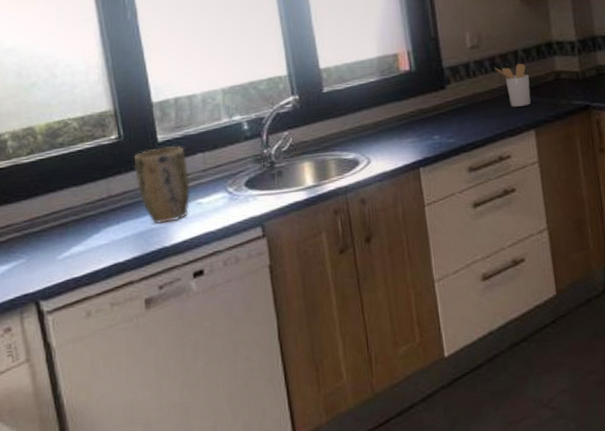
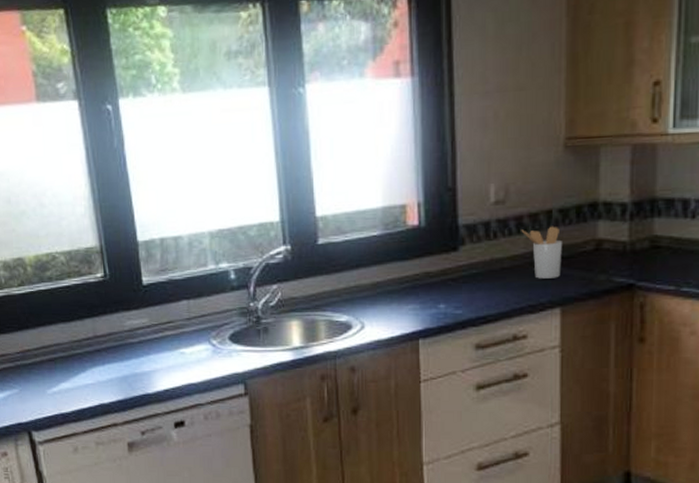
plant pot: present [134,145,191,224] -> none [119,290,174,369]

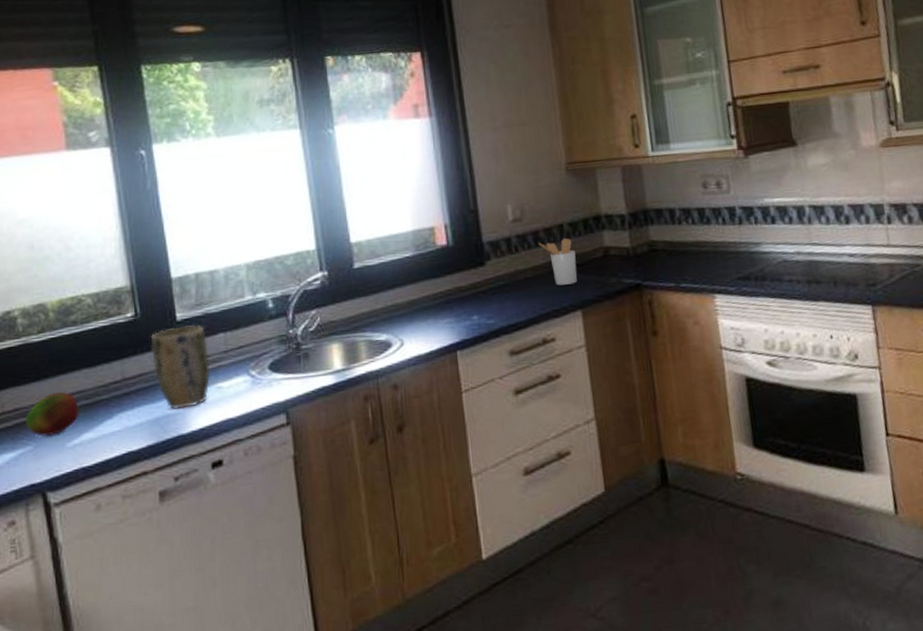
fruit: none [11,342,58,381] -> present [26,391,80,436]
plant pot: none [119,290,174,369] -> present [150,324,211,409]

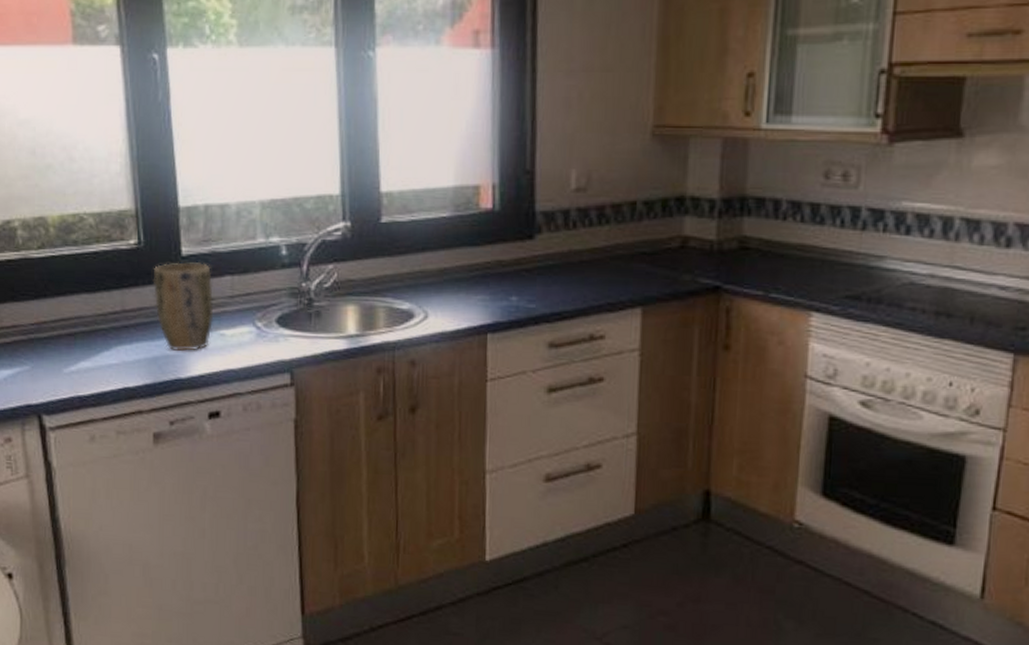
fruit: present [26,391,80,436] -> none [24,314,78,358]
utensil holder: present [538,238,577,286] -> none [602,218,646,276]

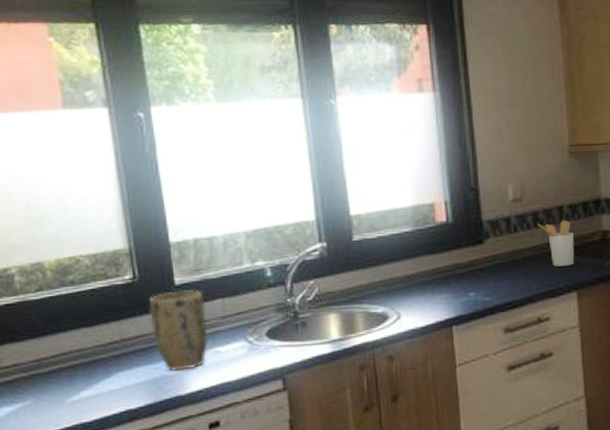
utensil holder: none [602,218,646,276] -> present [537,220,575,267]

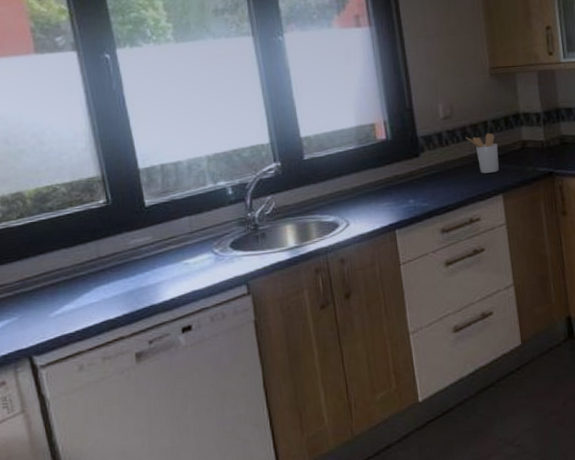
plant pot: present [149,290,208,371] -> none [122,209,178,283]

